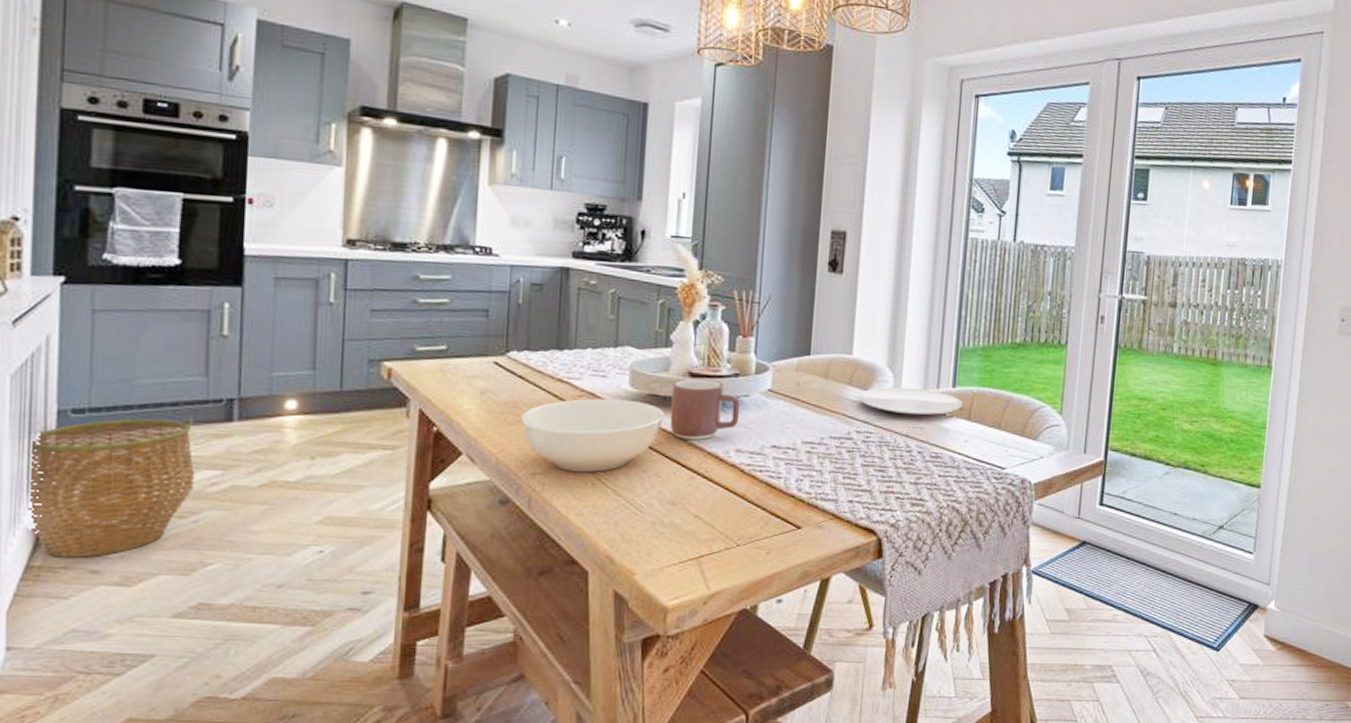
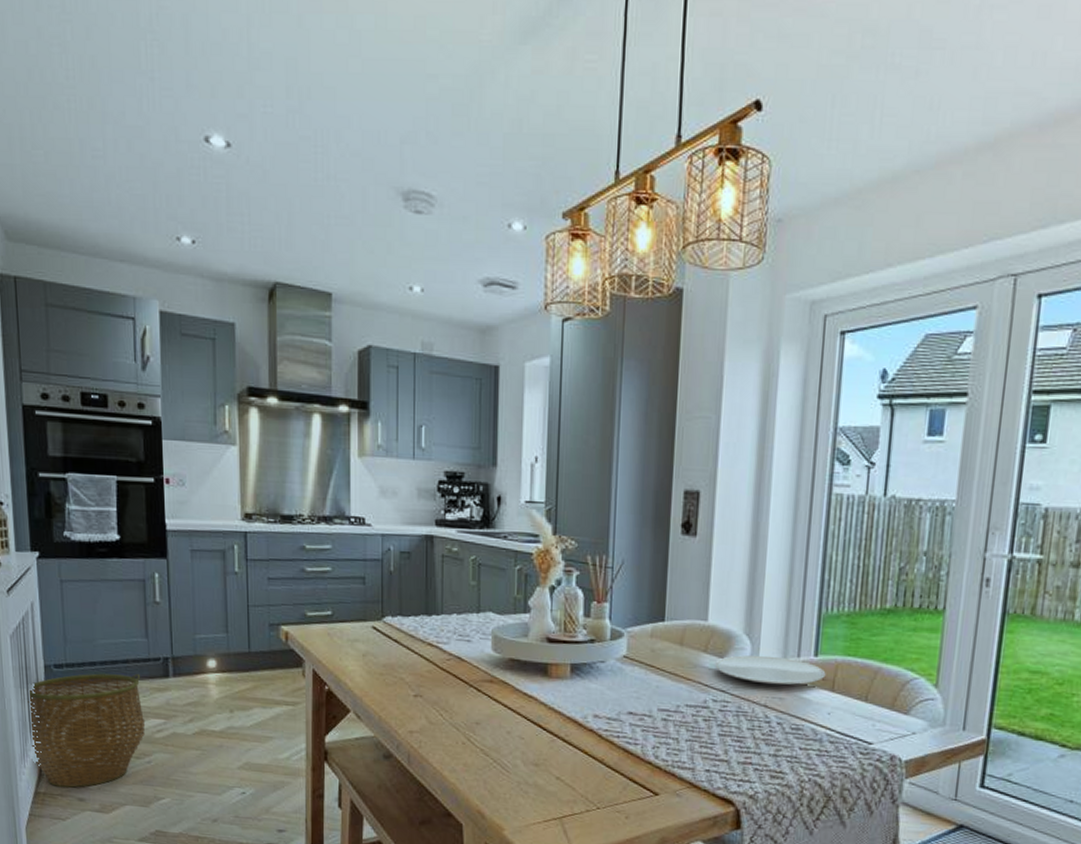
bowl: present [520,398,665,473] -> none [397,662,526,732]
mug: present [669,378,741,440] -> none [530,644,597,704]

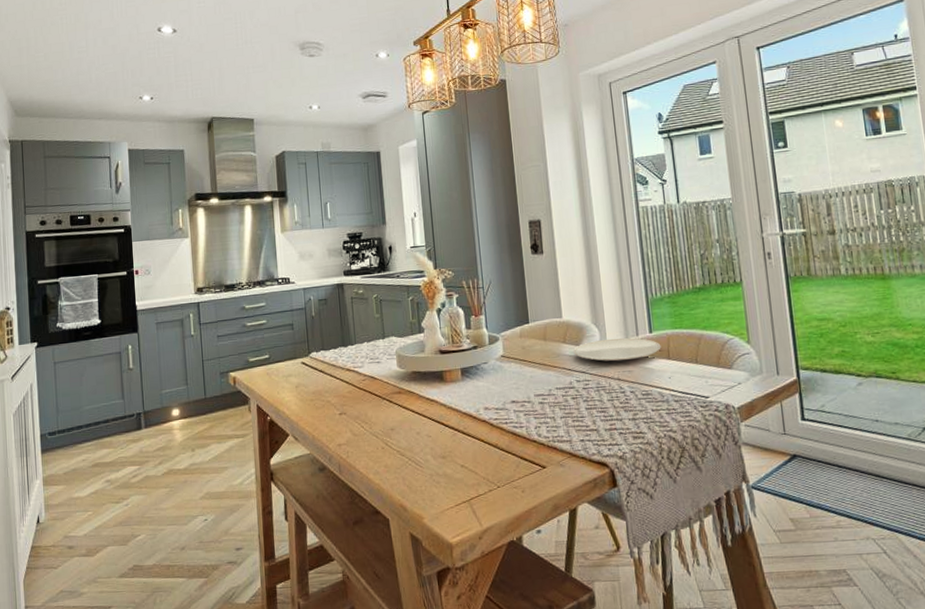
basket: present [28,673,146,788] -> none [27,430,123,539]

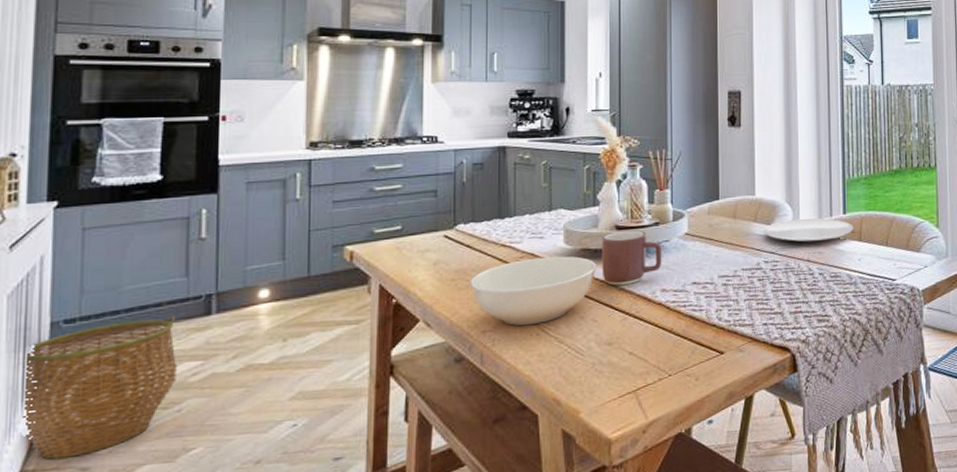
basket: none [27,430,123,539] -> present [23,315,178,460]
bowl: none [324,378,427,440] -> present [469,256,597,326]
mug: none [428,353,483,404] -> present [601,230,662,285]

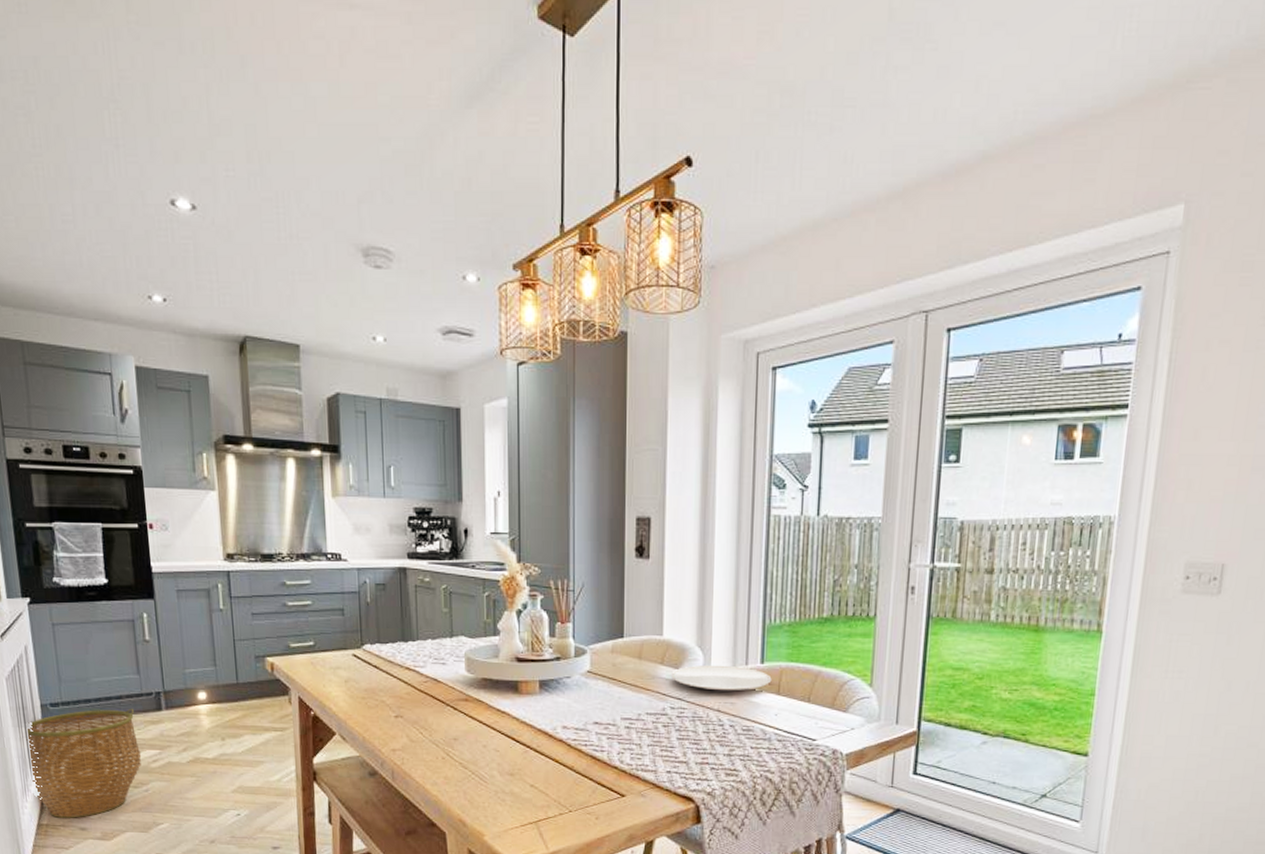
bowl: present [469,256,597,326] -> none [378,683,499,749]
mug: present [601,230,662,285] -> none [502,663,563,718]

